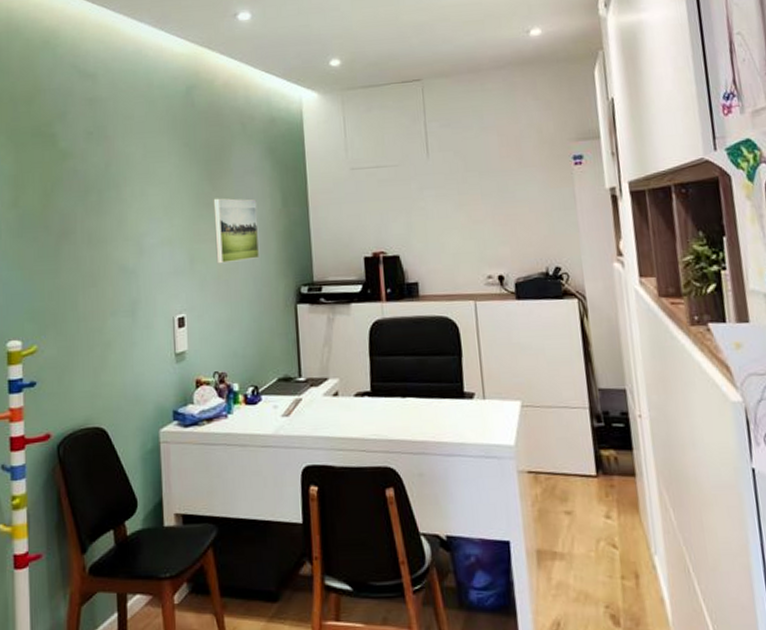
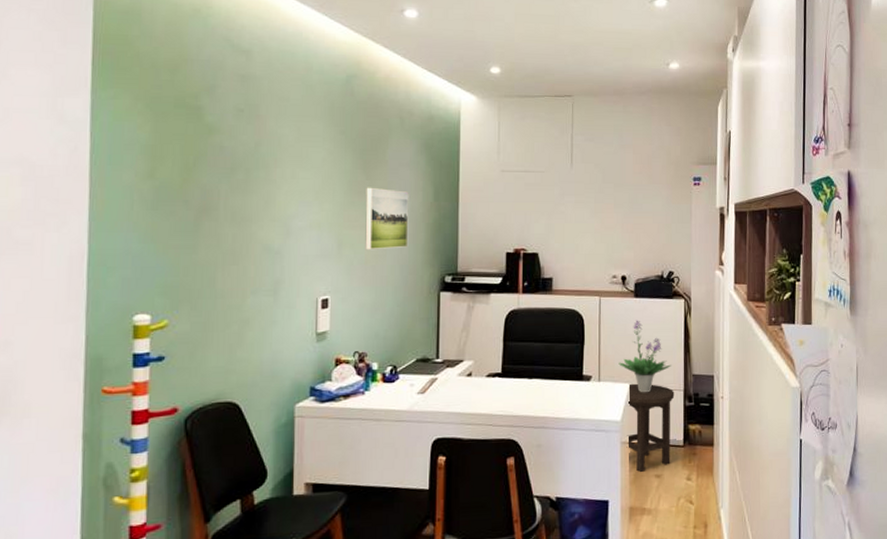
potted plant: none [505,325,571,412] -> present [618,320,672,393]
stool: none [521,400,582,507] -> present [626,383,675,472]

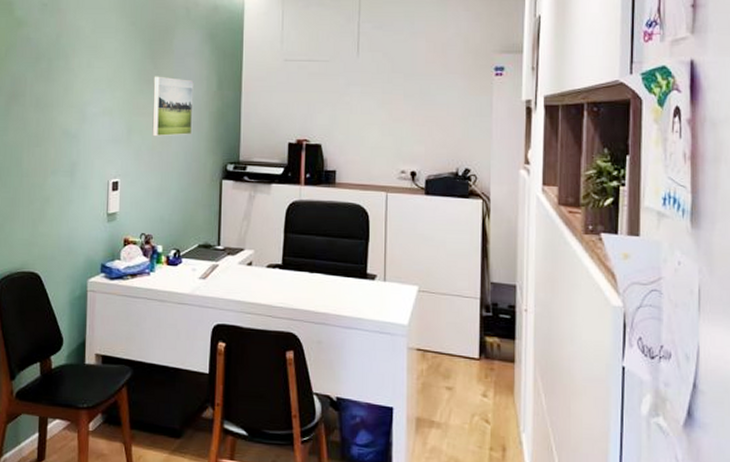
potted plant: present [618,320,672,393] -> none [406,219,467,298]
stool: present [626,383,675,472] -> none [414,286,470,382]

